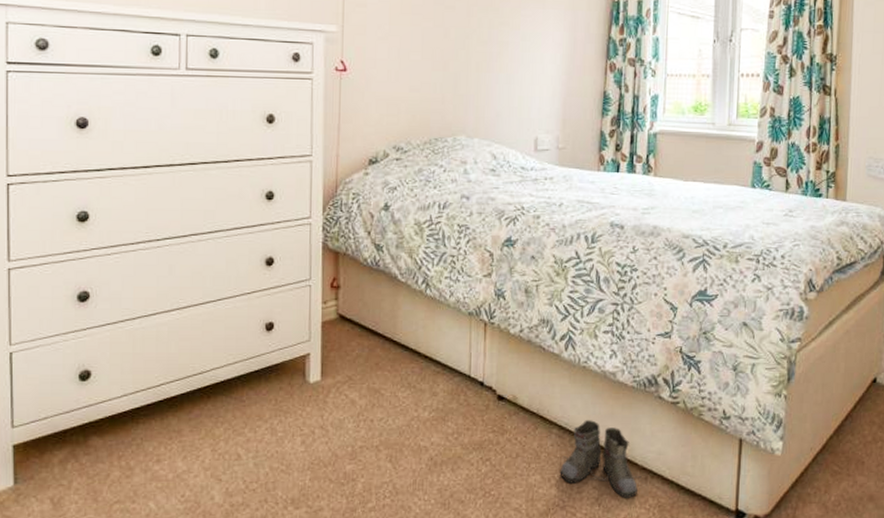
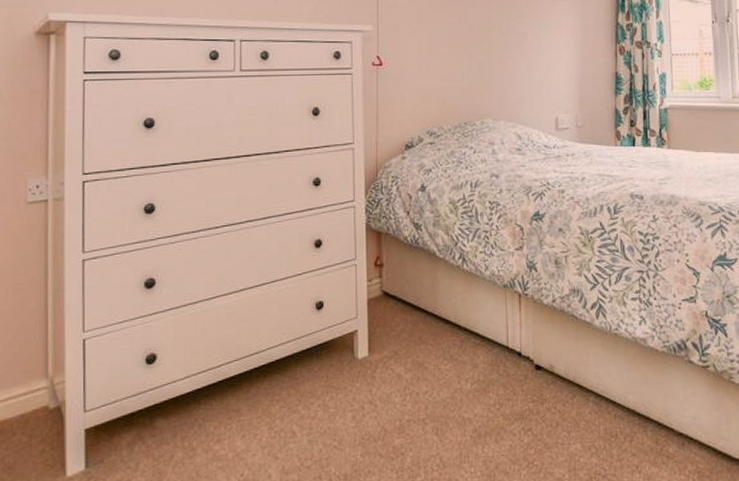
boots: present [560,420,642,498] -> none [599,386,679,465]

